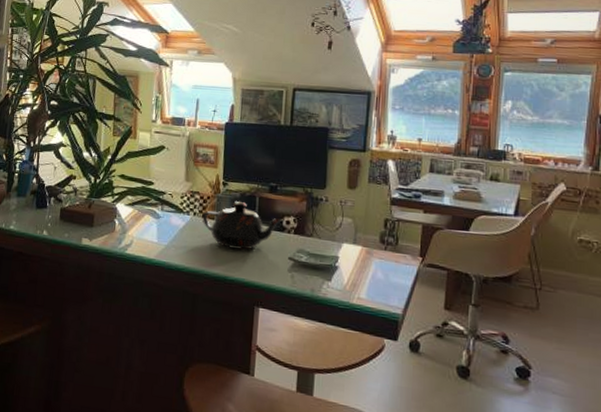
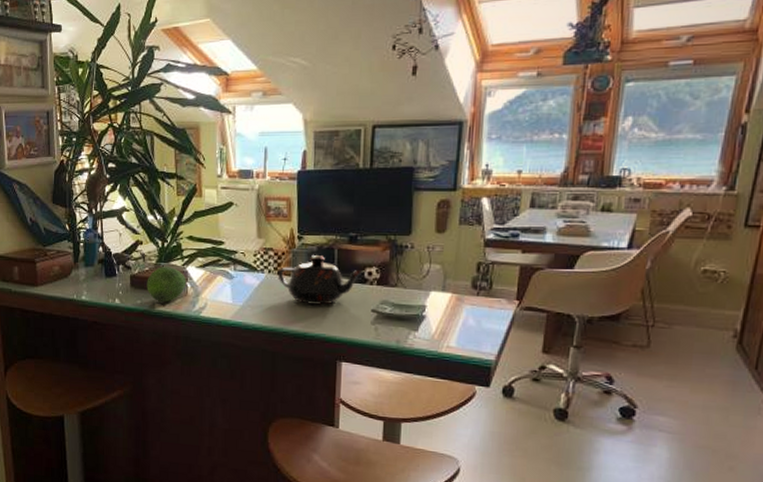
fruit: none [75,202,115,237] -> present [146,266,187,302]

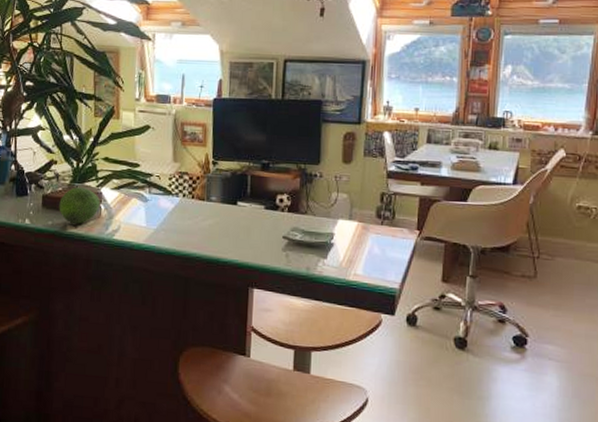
teapot: present [277,255,365,306] -> none [192,181,276,231]

